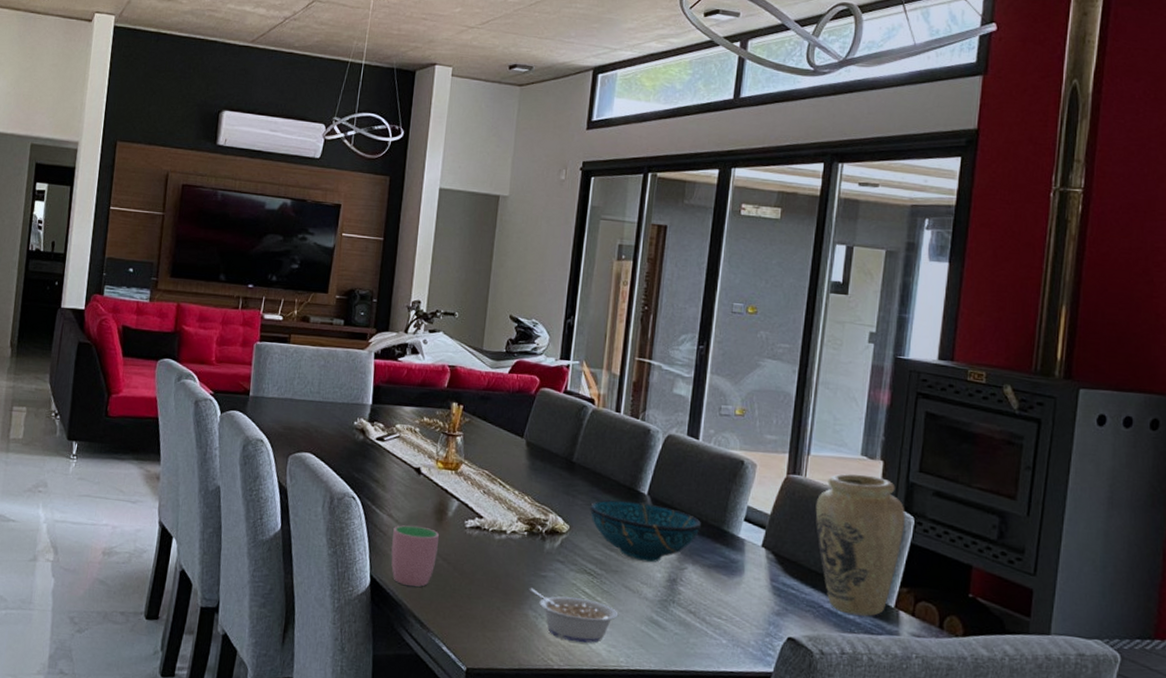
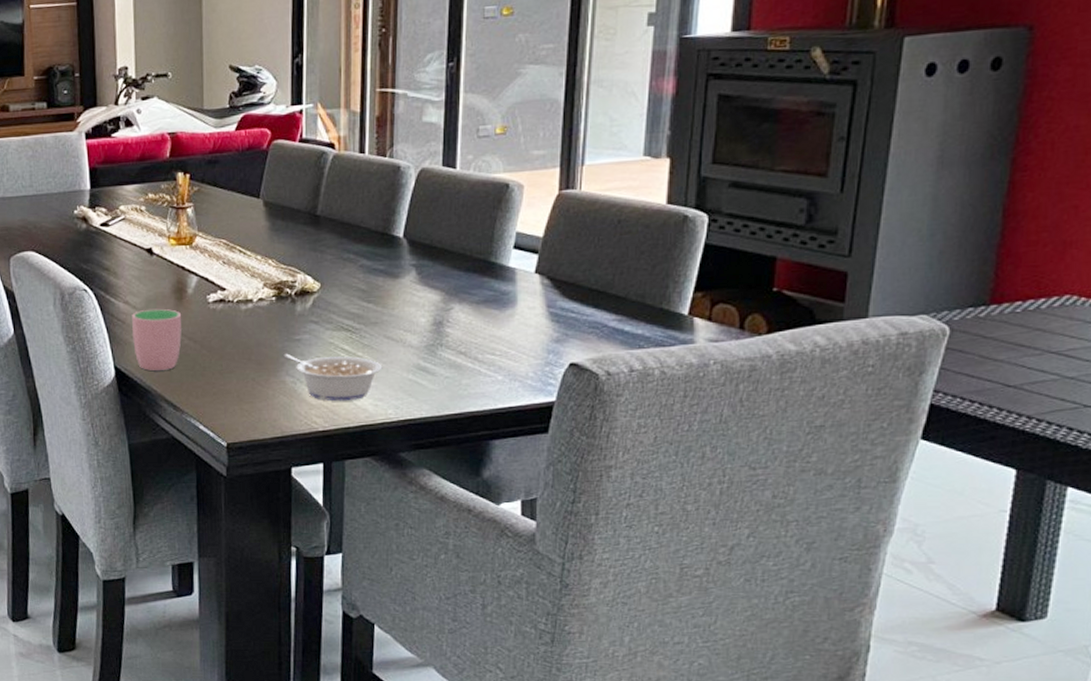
decorative bowl: present [590,500,701,563] -> none [341,247,465,309]
vase: present [815,473,905,617] -> none [593,176,697,329]

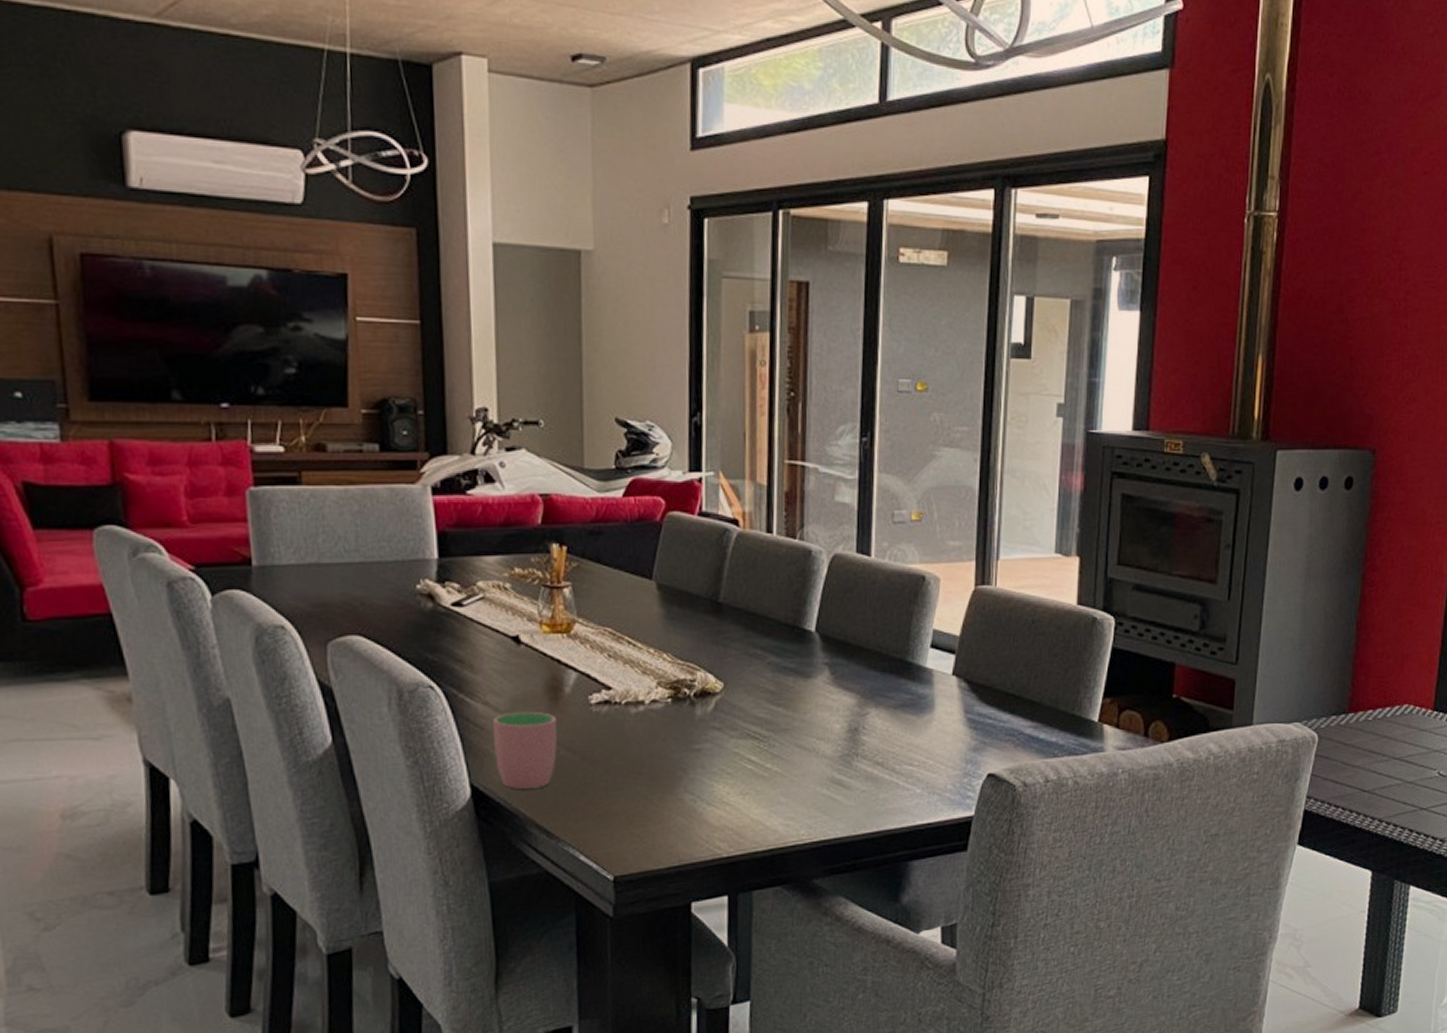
legume: present [283,353,383,402] -> none [681,766,794,822]

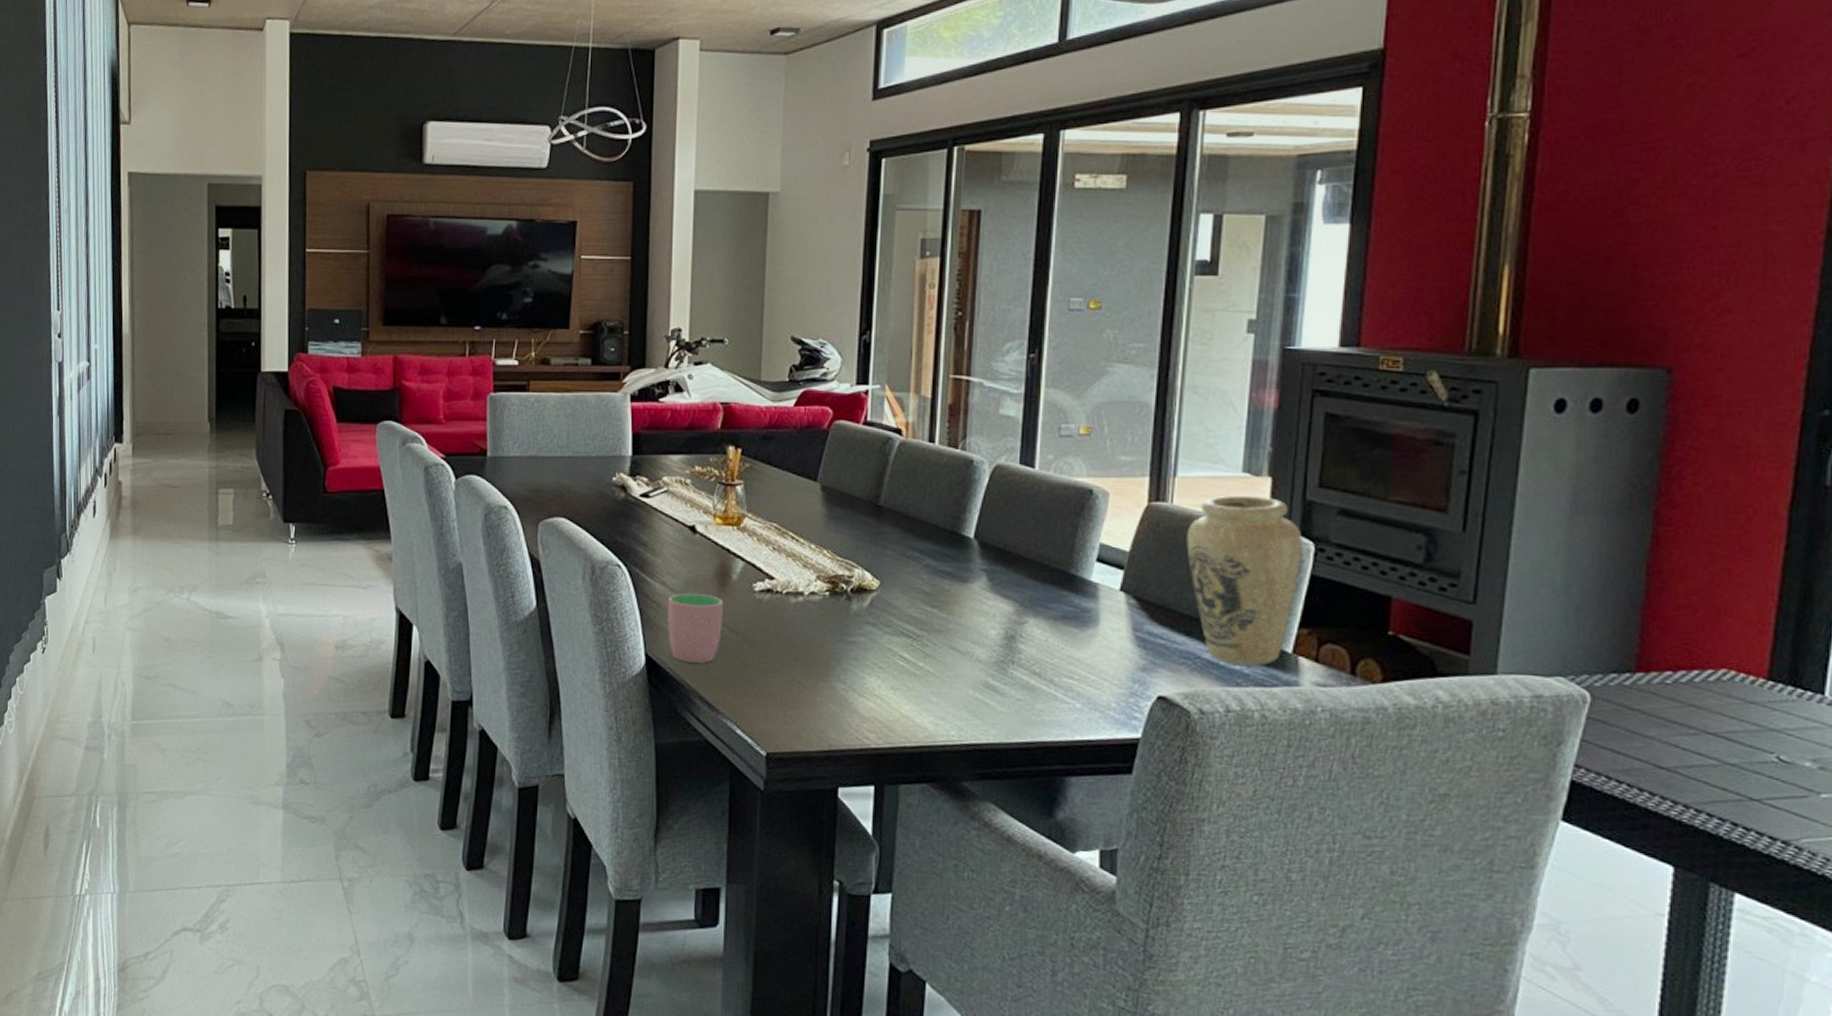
vase: none [1009,575,1105,737] -> present [1186,495,1302,666]

